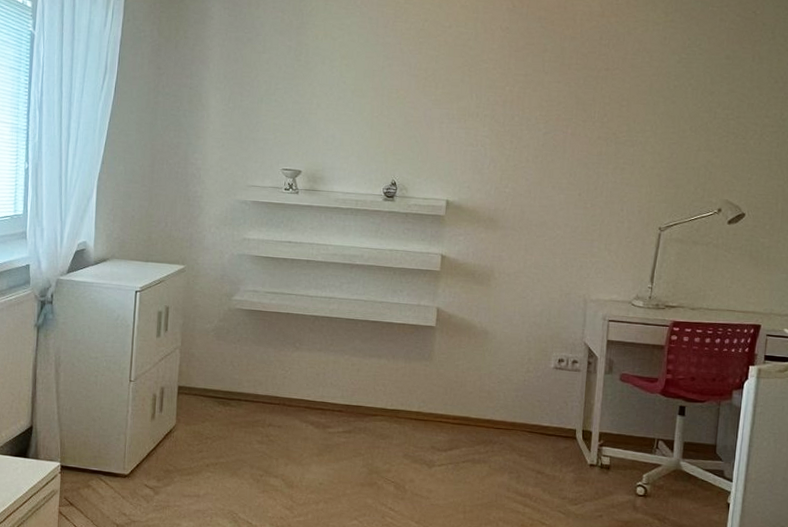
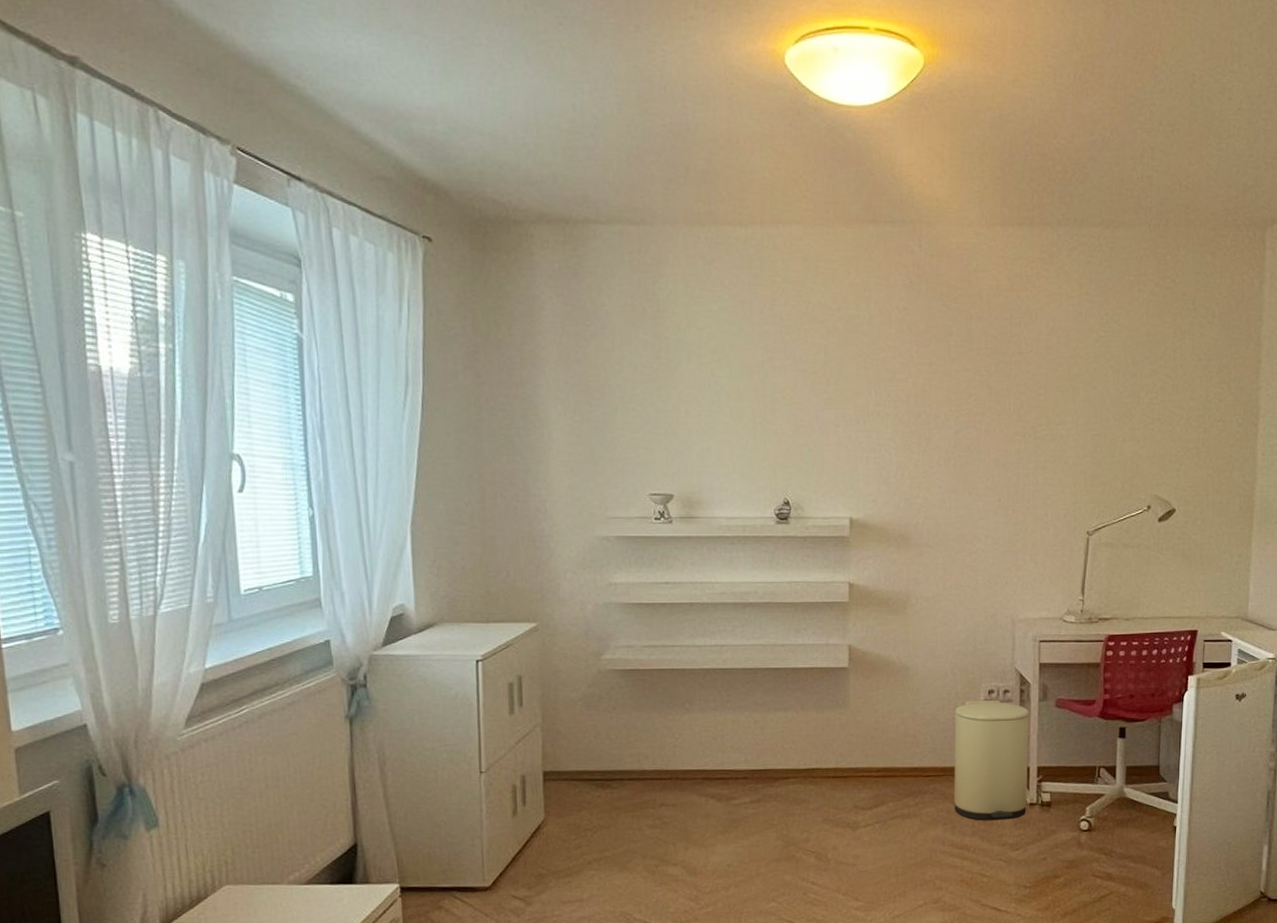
pedal bin: none [520,367,595,477] -> present [954,700,1029,821]

